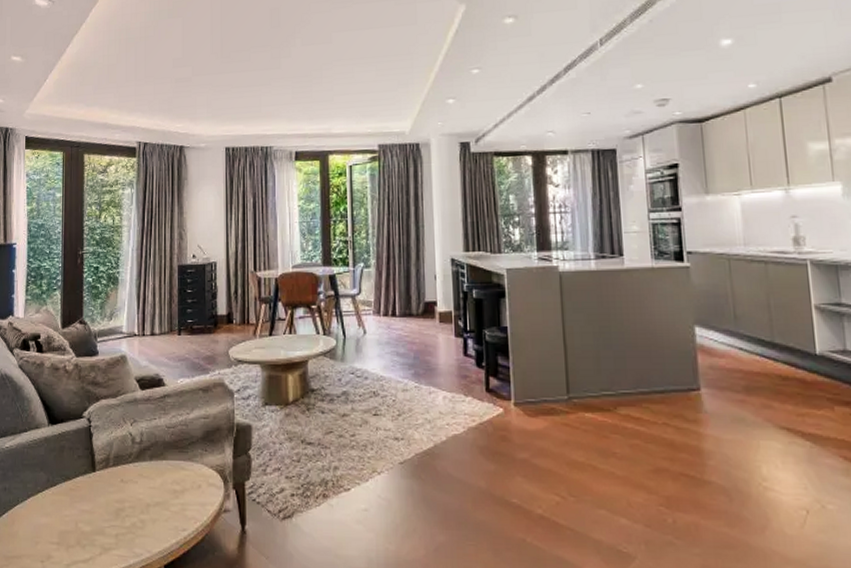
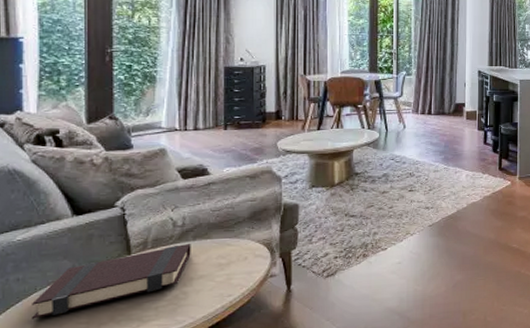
book: none [15,463,148,533] -> present [32,243,191,319]

